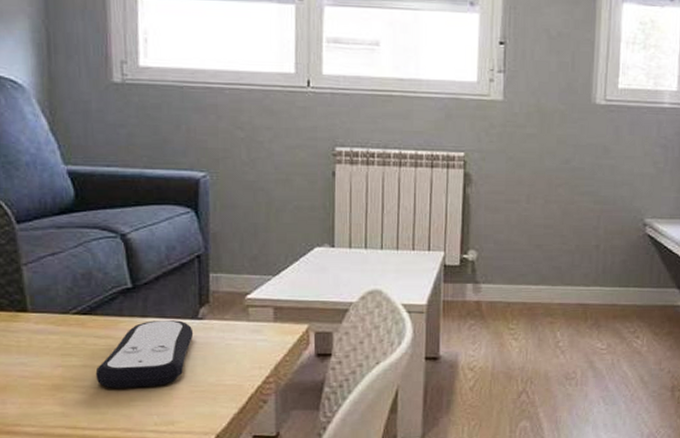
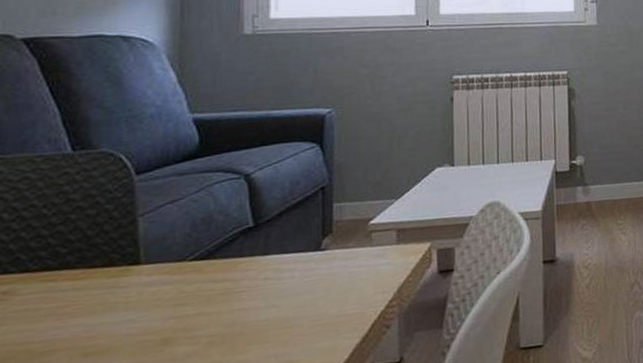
remote control: present [95,320,194,388] -> none [210,254,316,335]

